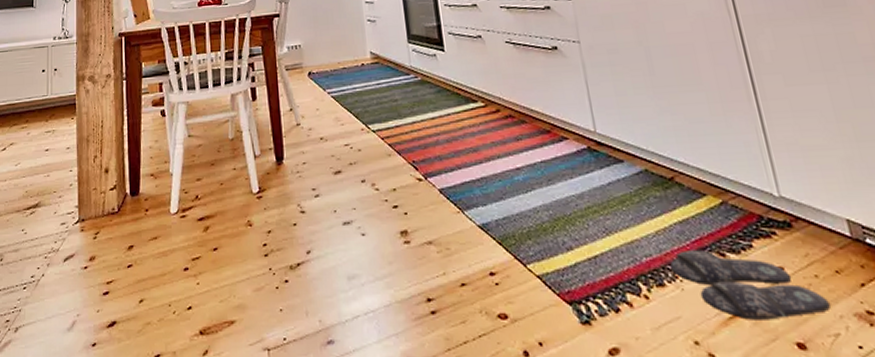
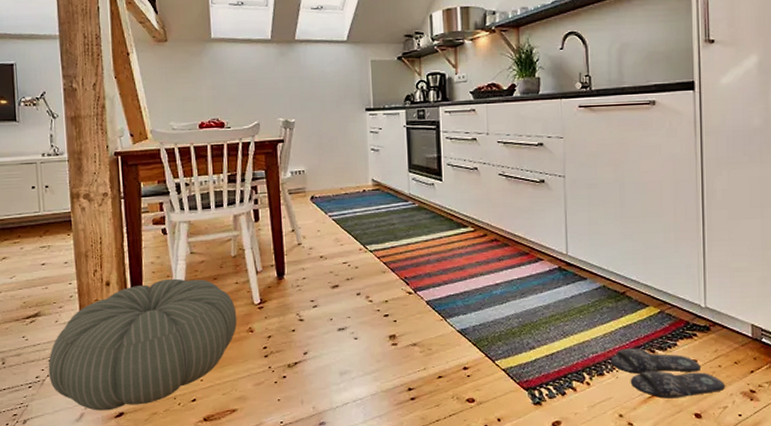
pouf: none [44,164,235,319] -> present [48,278,237,411]

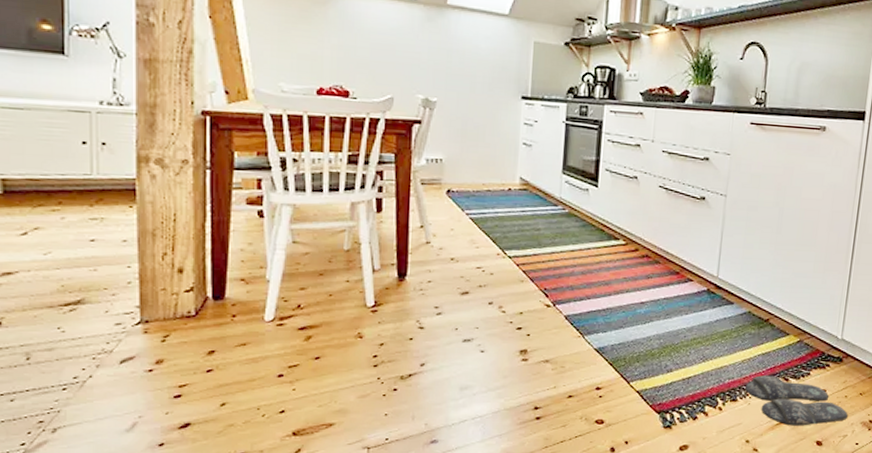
pouf: present [48,278,237,411] -> none [91,270,345,420]

